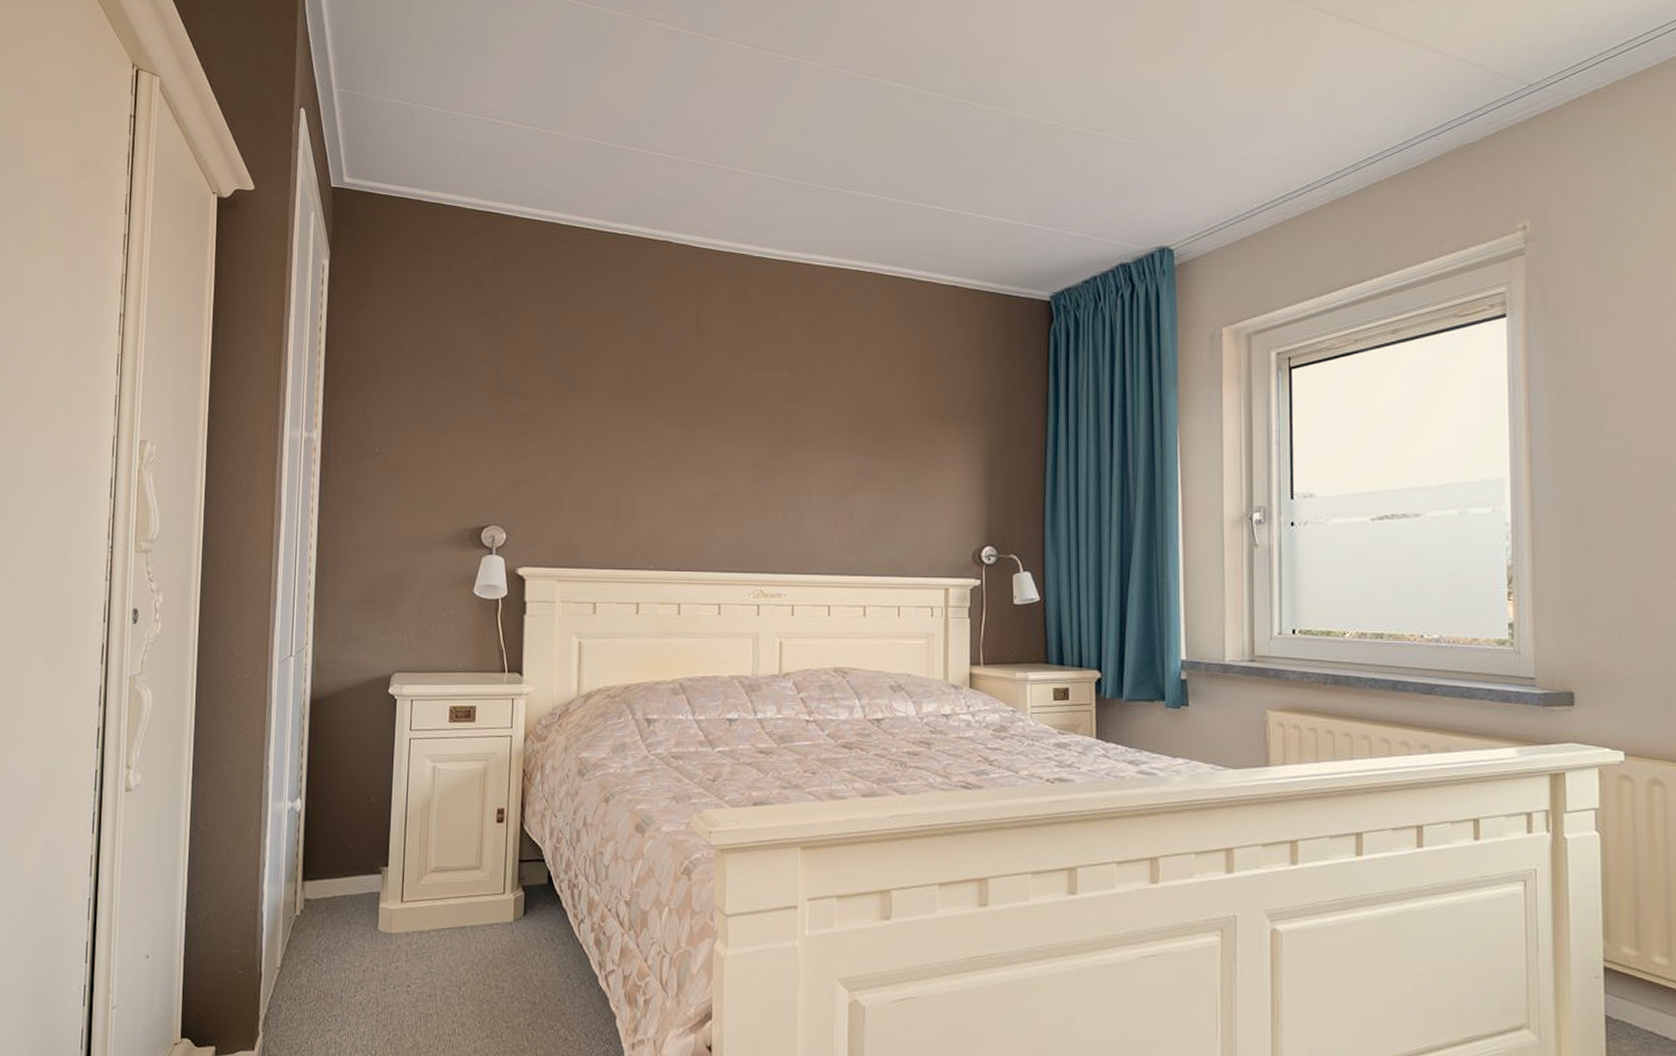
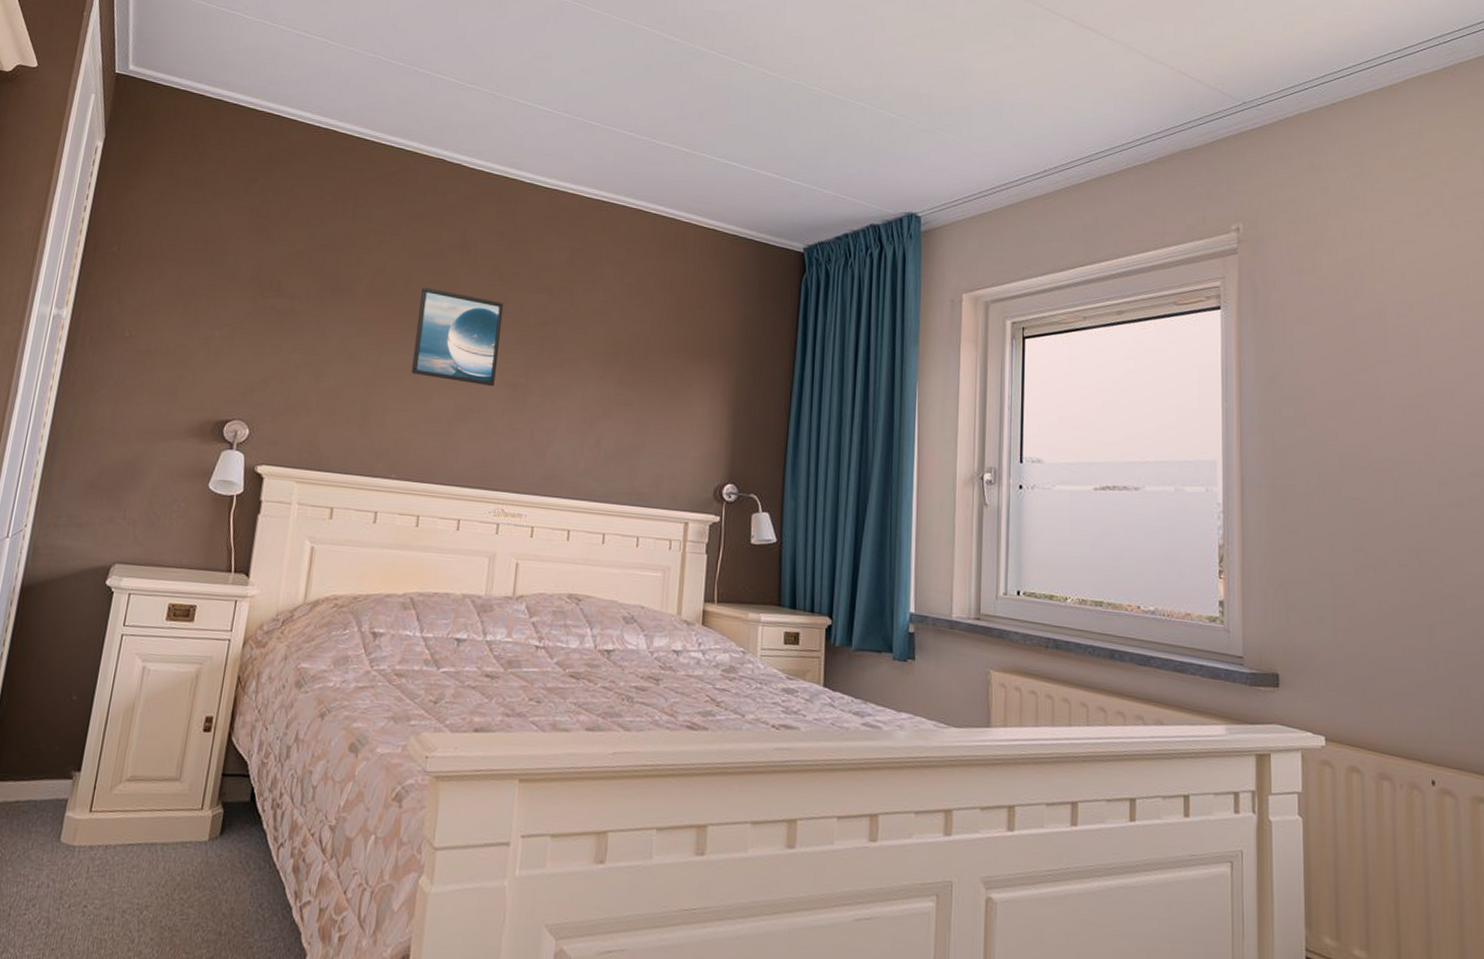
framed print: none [658,376,744,470] -> present [411,287,504,387]

